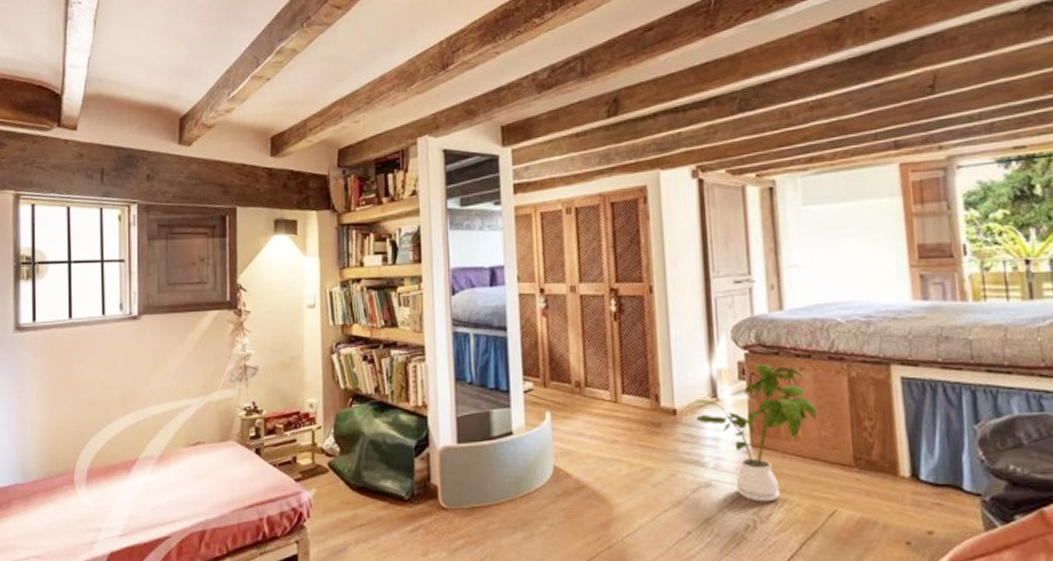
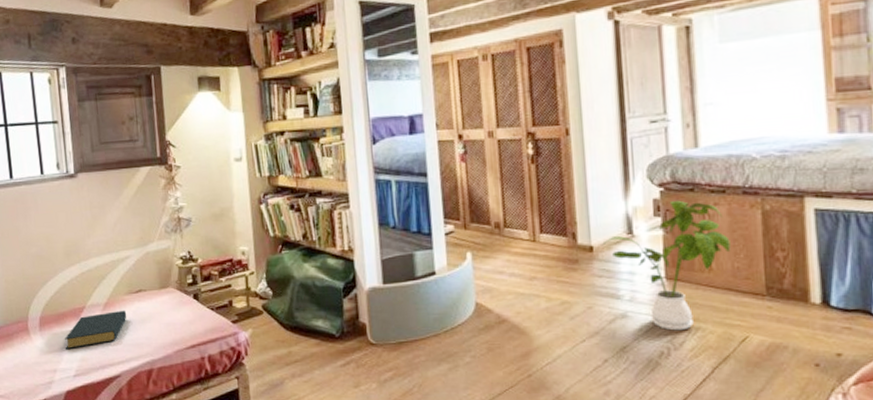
hardback book: none [113,463,182,506] -> present [65,310,127,350]

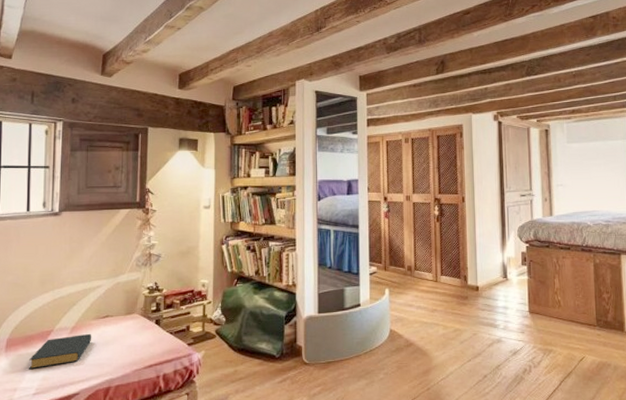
house plant: present [601,200,731,331] -> none [484,253,573,353]

